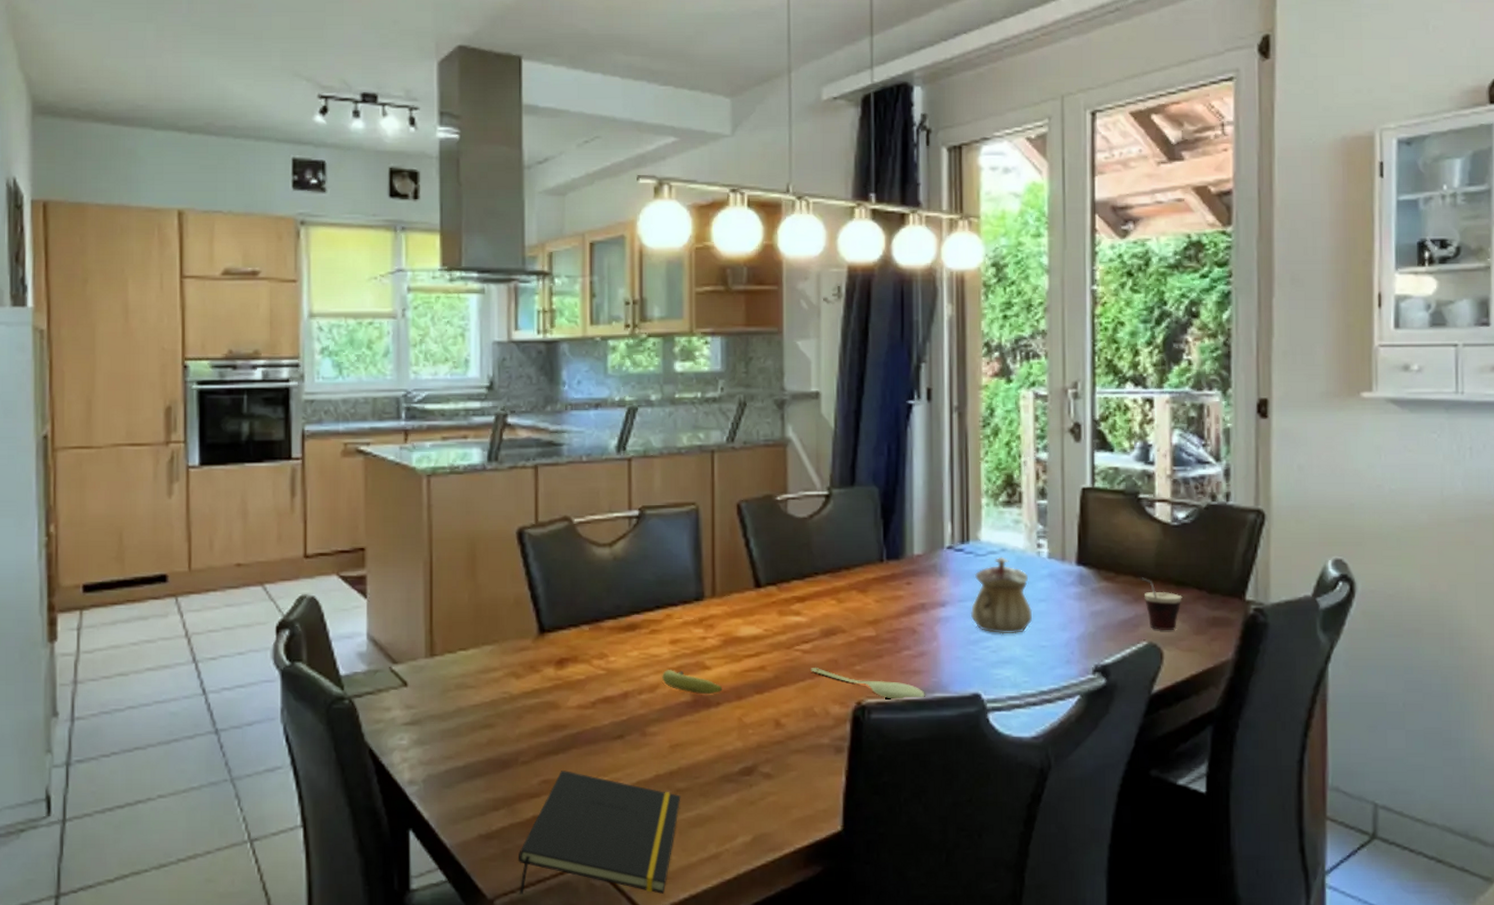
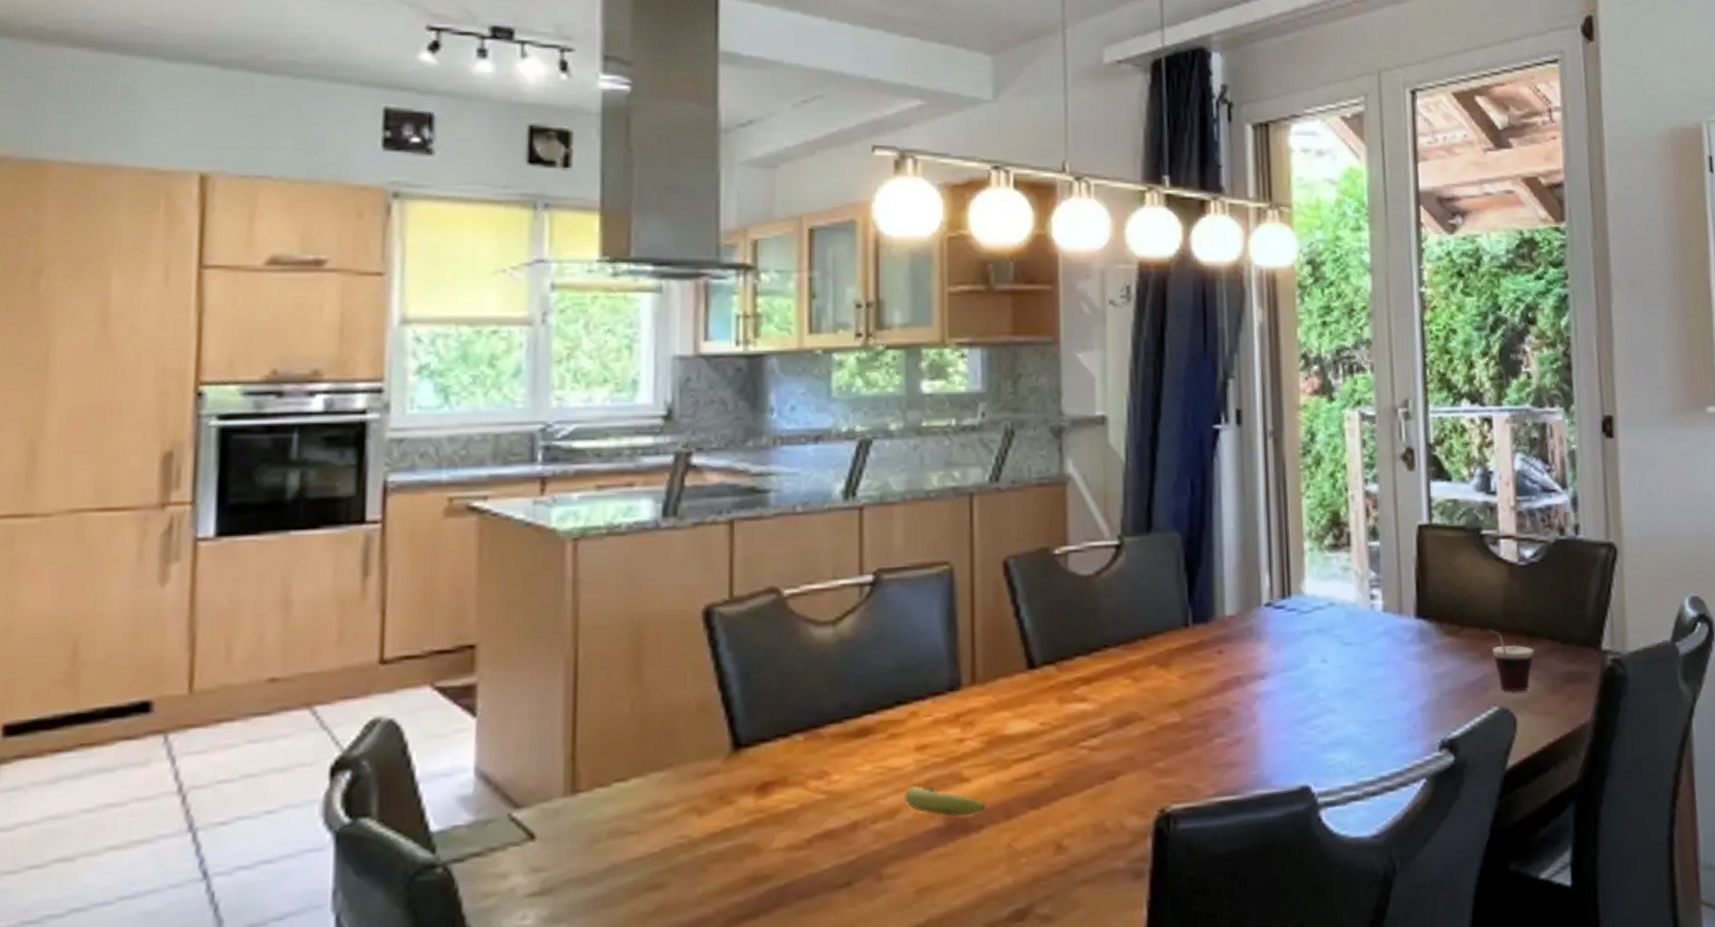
spoon: present [811,667,925,701] -> none [1100,767,1244,804]
teapot: present [970,556,1033,634] -> none [1295,612,1369,709]

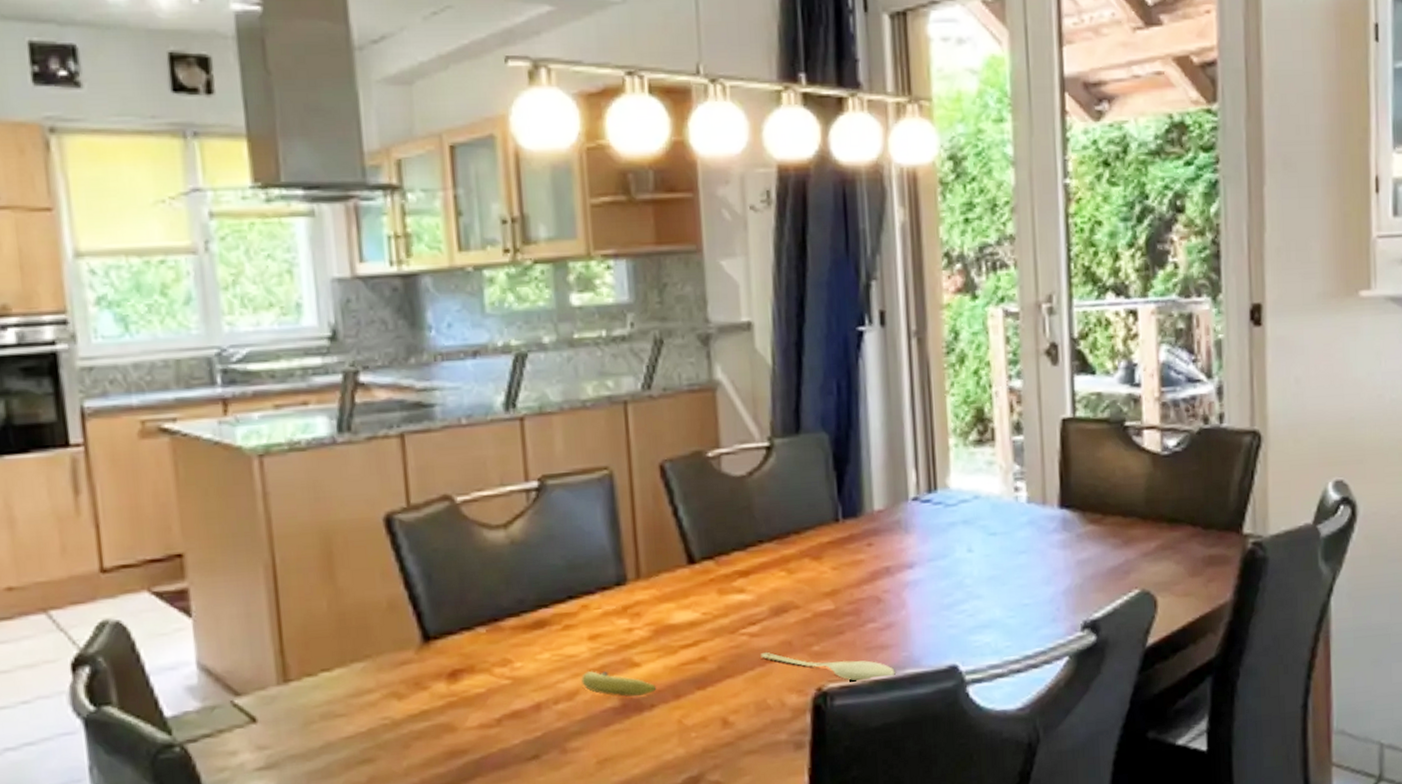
spoon: none [1100,767,1244,804] -> present [760,651,895,682]
cup: present [1487,629,1534,692] -> none [1129,517,1176,575]

